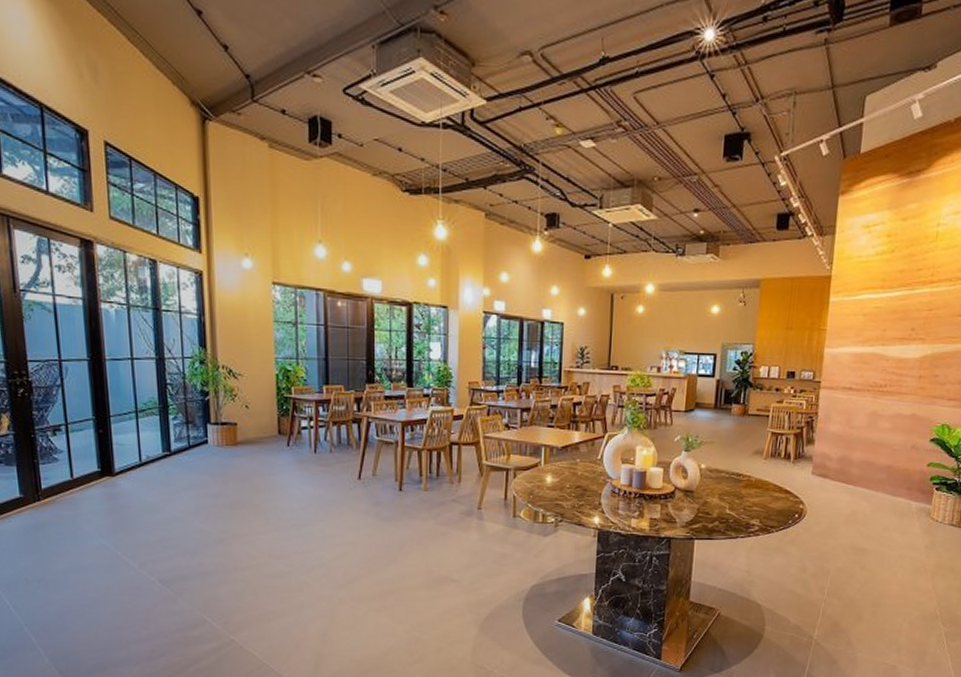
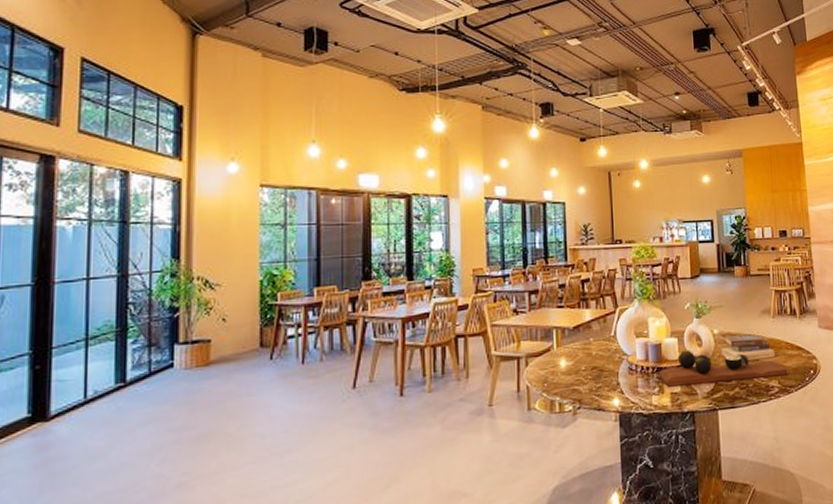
decorative tray: none [641,480,771,516] -> present [660,350,787,387]
books: none [705,472,761,498] -> present [721,334,775,360]

